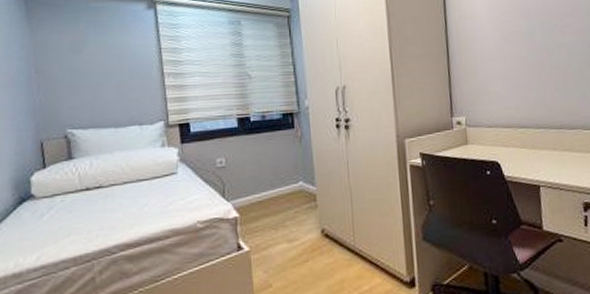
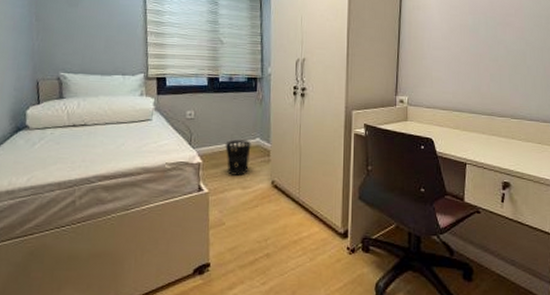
wastebasket: none [264,185,294,228] -> present [225,139,251,176]

